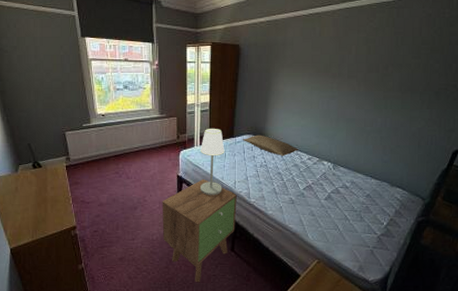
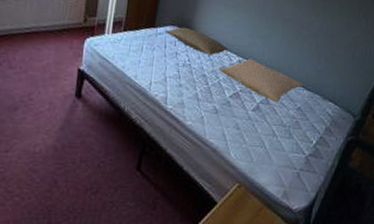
nightstand: present [162,178,237,283] -> none [49,75,151,212]
table lamp: present [200,128,225,196] -> none [106,12,143,98]
pillow: none [291,156,371,191] -> present [219,58,304,103]

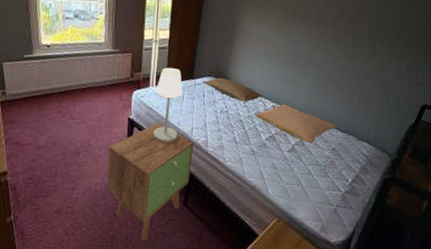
nightstand: none [49,75,151,212] -> present [108,123,193,241]
table lamp: none [106,12,143,98] -> present [153,67,183,143]

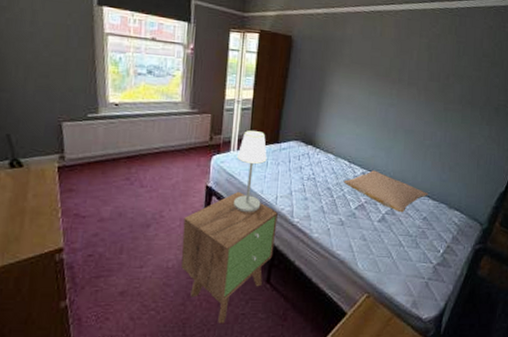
pillow: present [203,77,263,102] -> none [289,141,352,168]

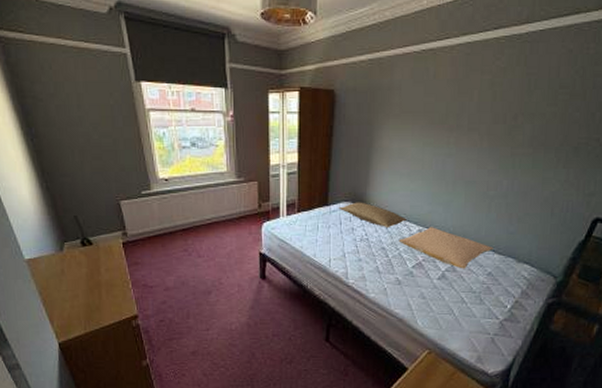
nightstand: present [181,191,278,324] -> none [242,256,332,379]
table lamp: present [234,129,267,213] -> none [287,194,317,277]
pillow: none [289,141,352,168] -> present [339,202,407,227]

